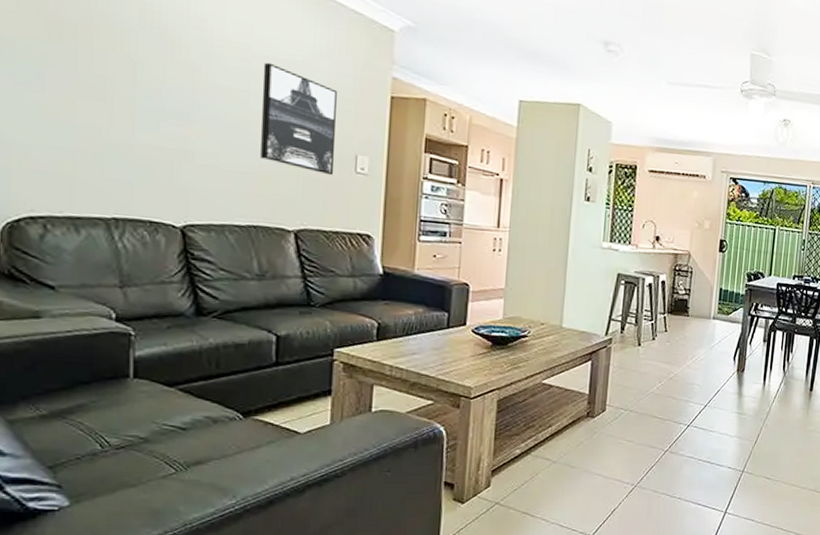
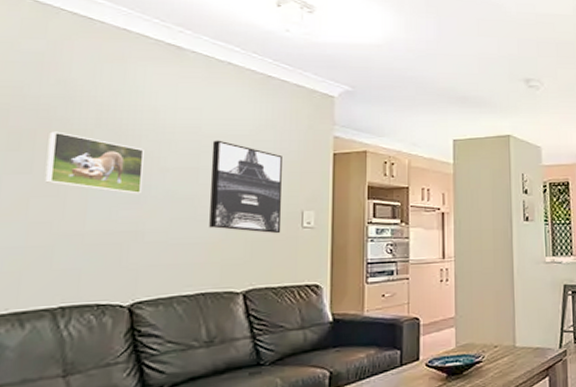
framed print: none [90,26,192,111] -> present [44,131,144,195]

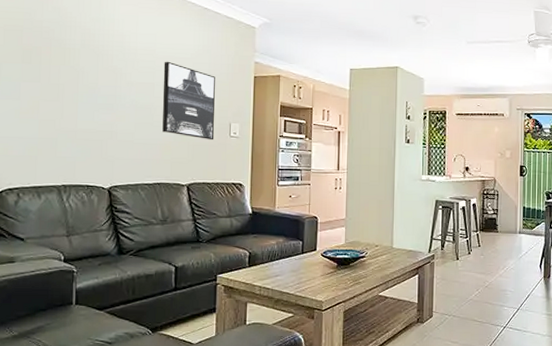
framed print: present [44,131,144,195] -> none [49,49,115,102]

